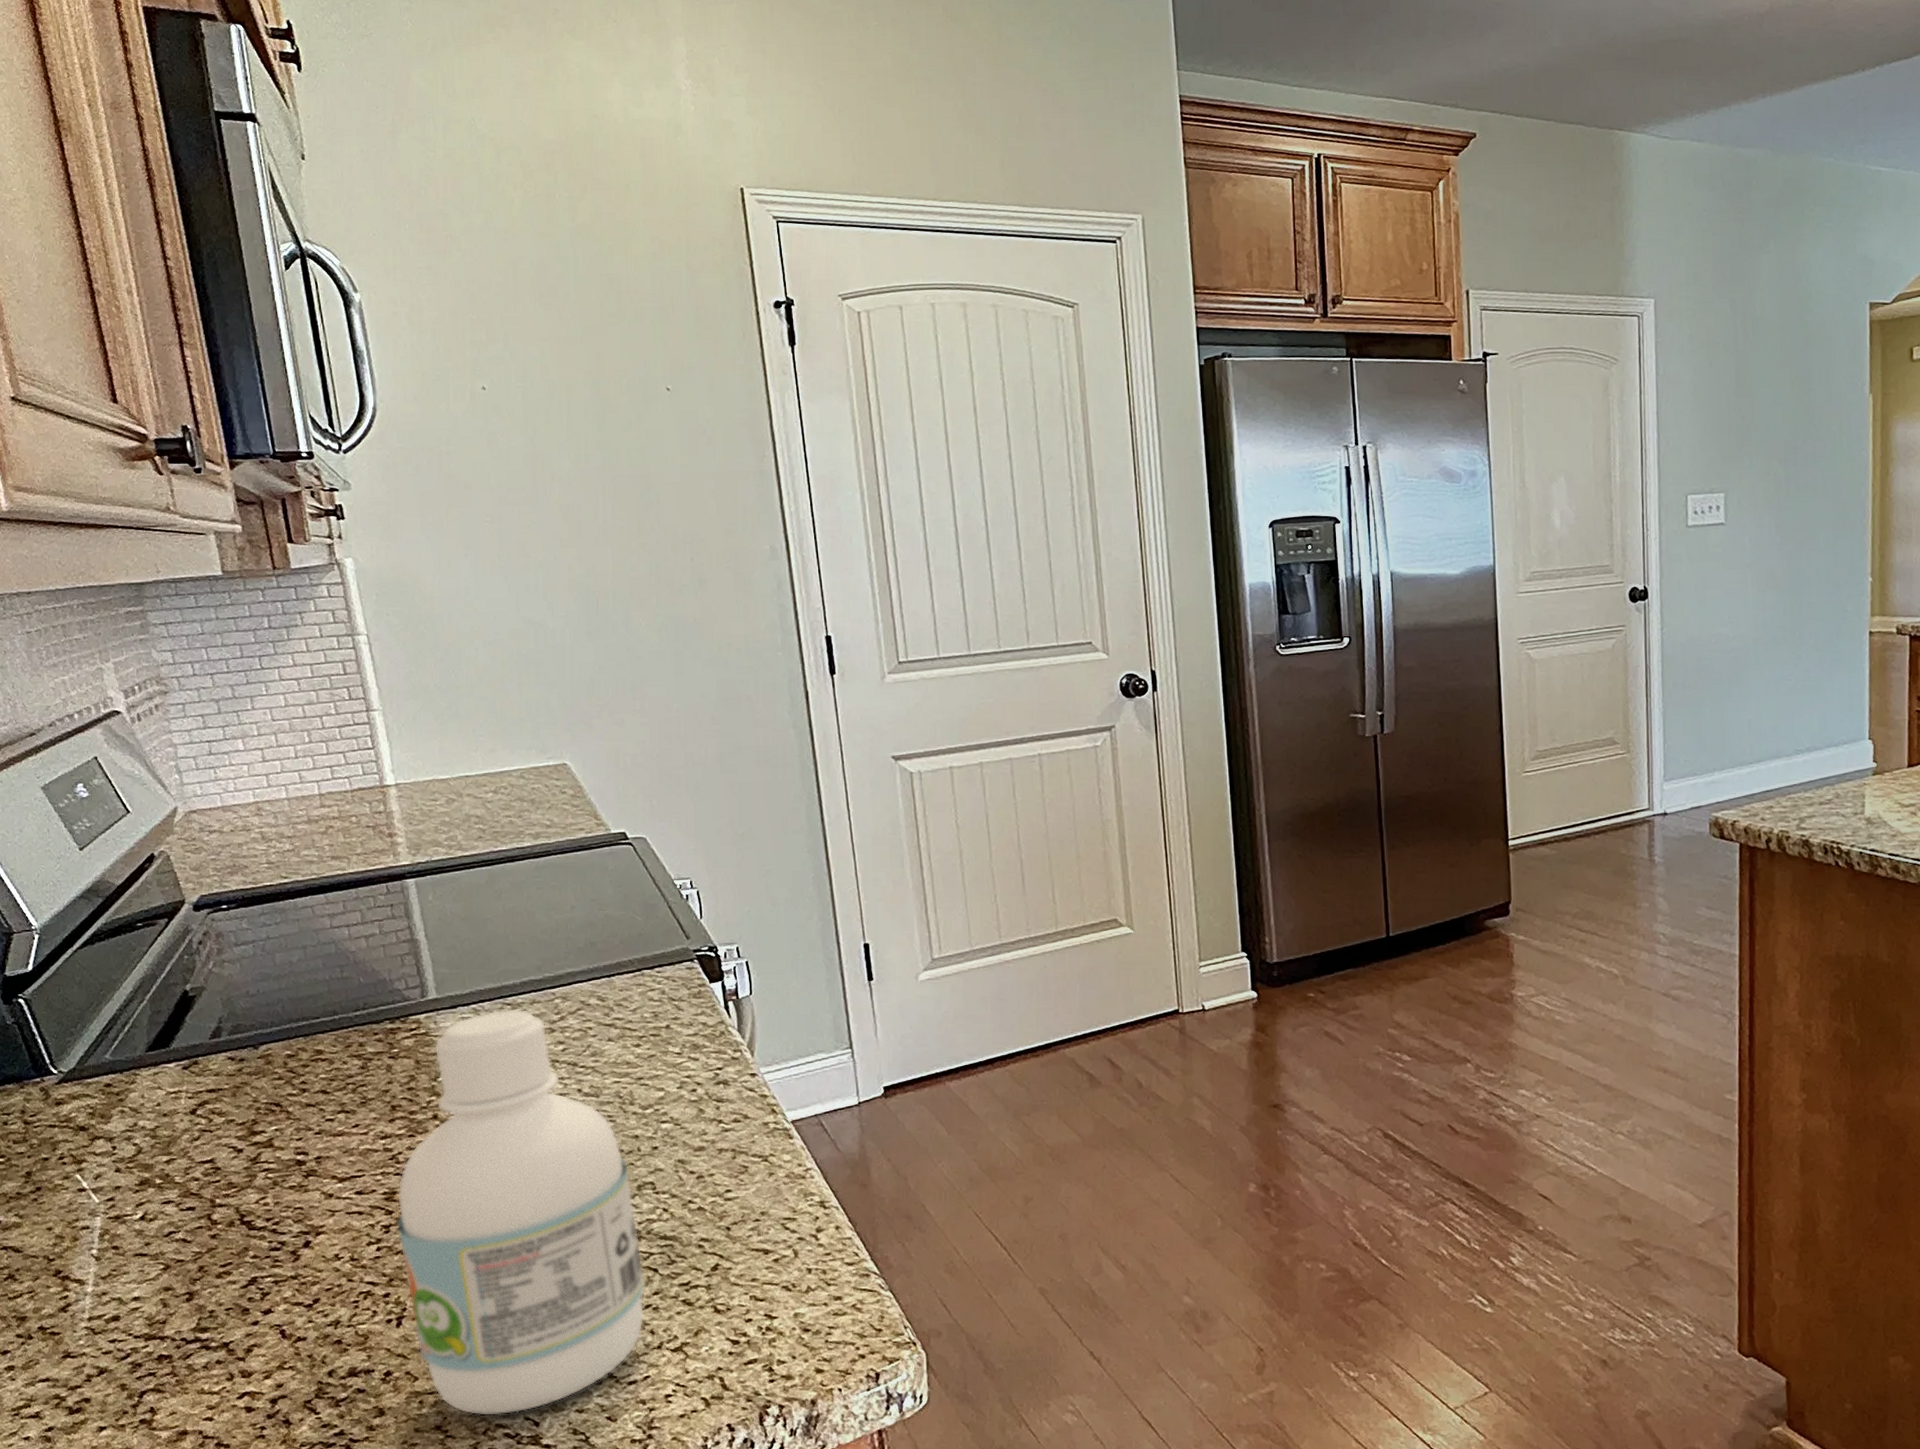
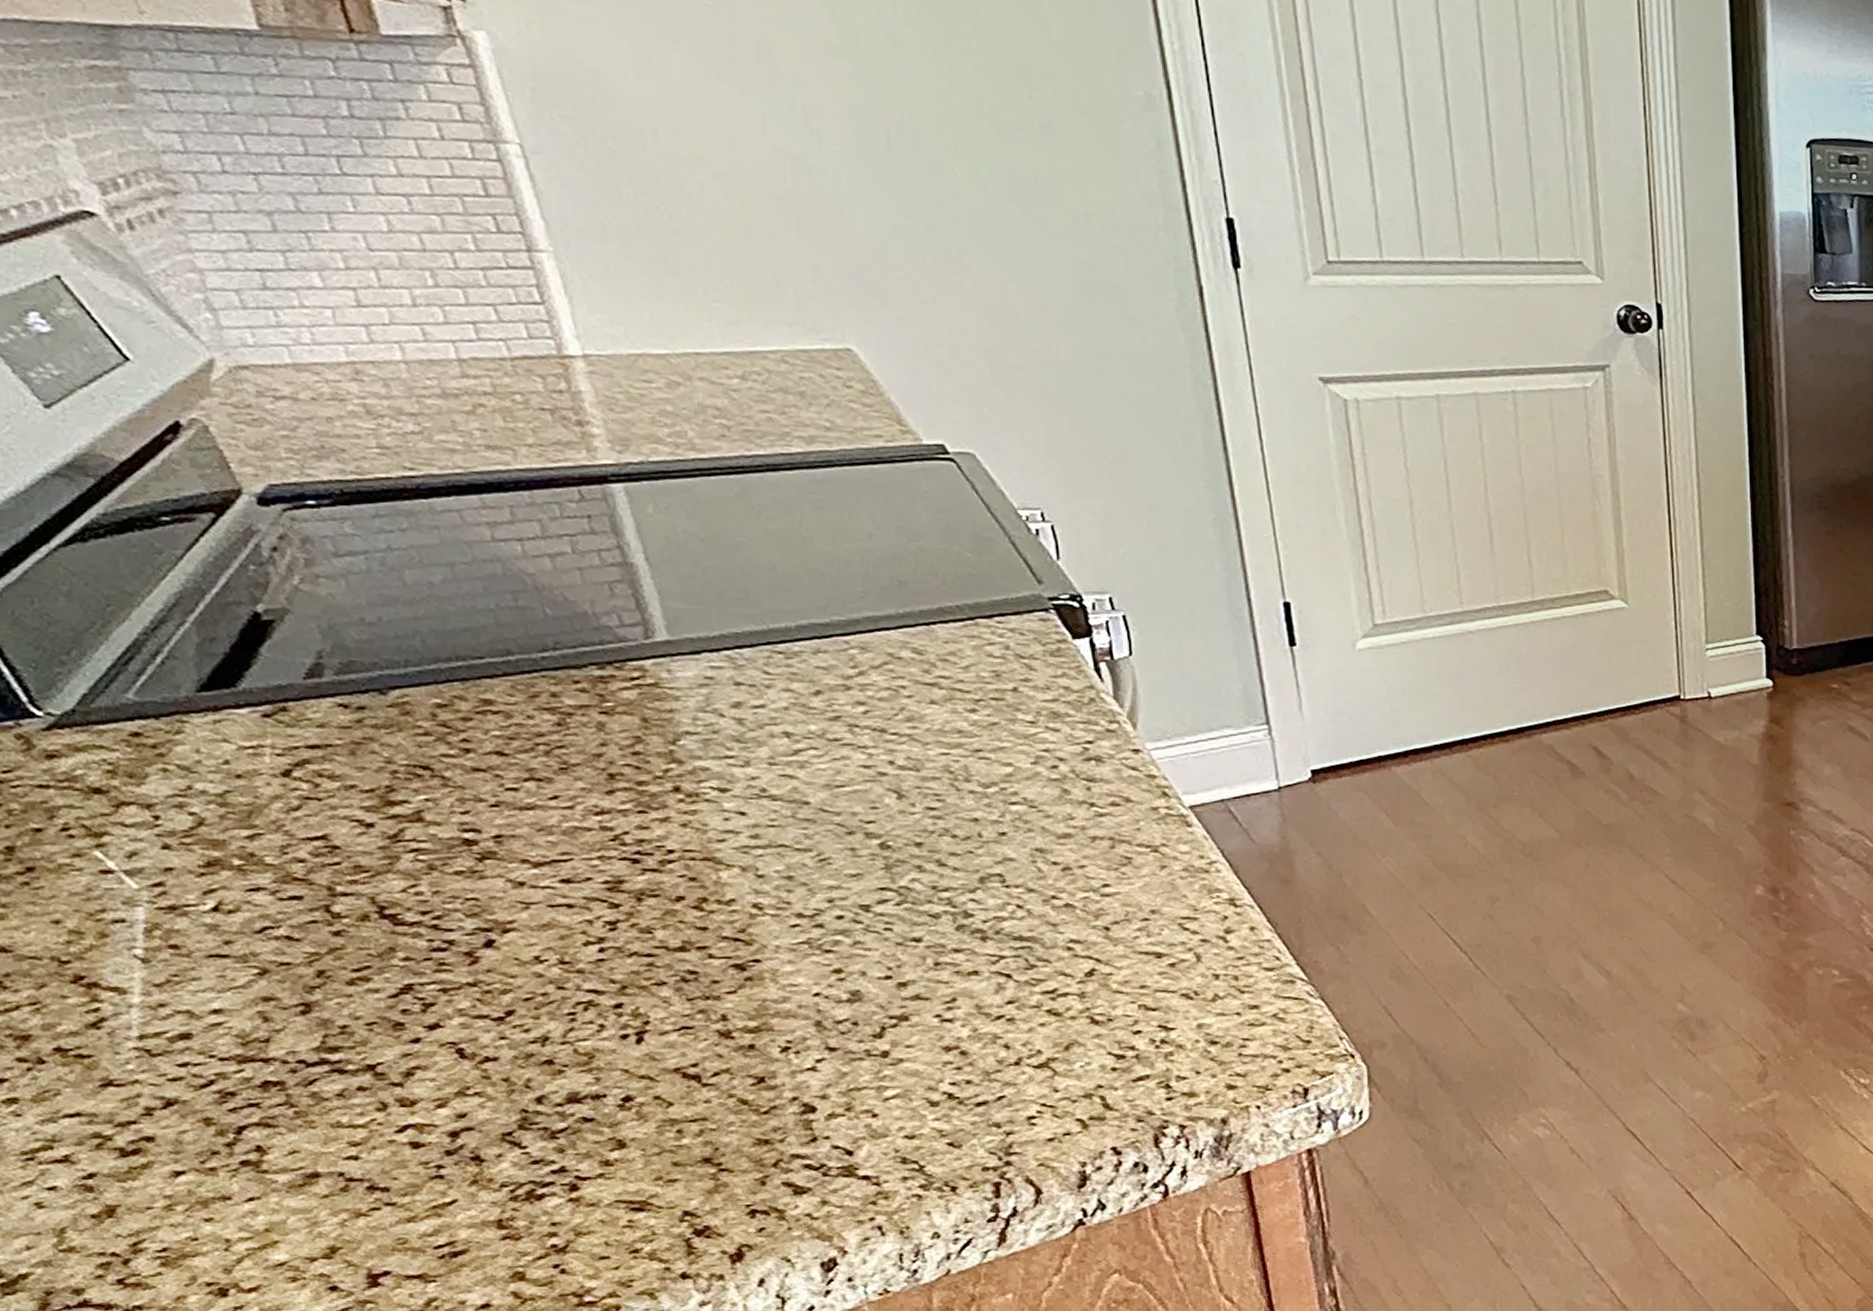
bottle: present [396,1009,645,1416] -> none [625,658,996,1145]

